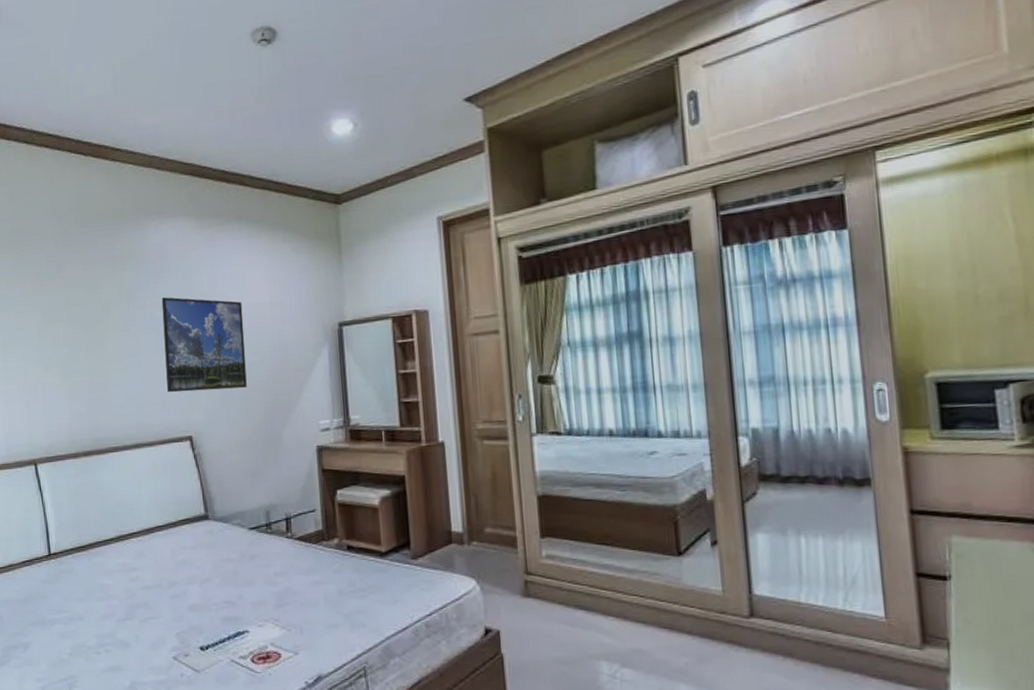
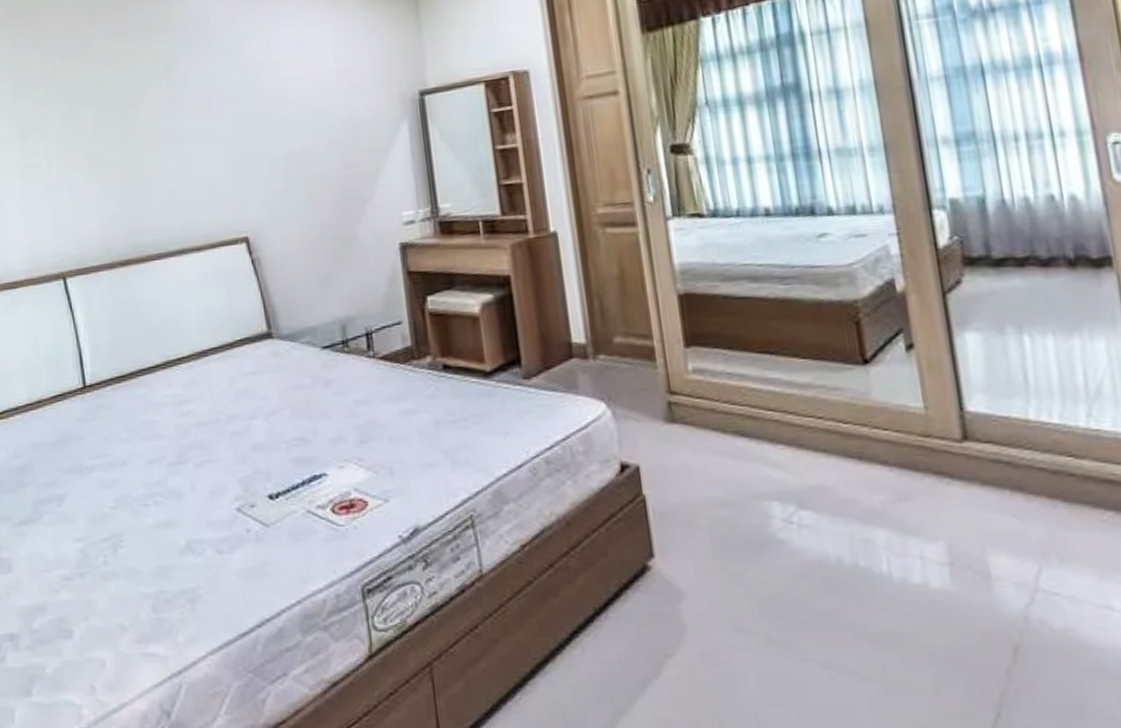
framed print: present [161,297,247,393] -> none [205,70,312,186]

